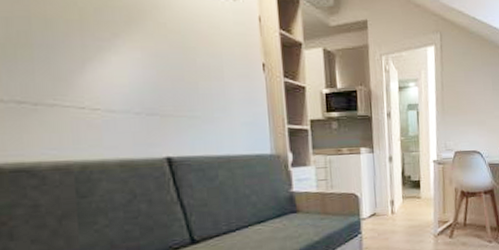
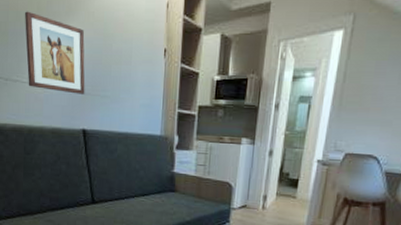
wall art: none [59,18,165,117] -> present [25,11,85,94]

